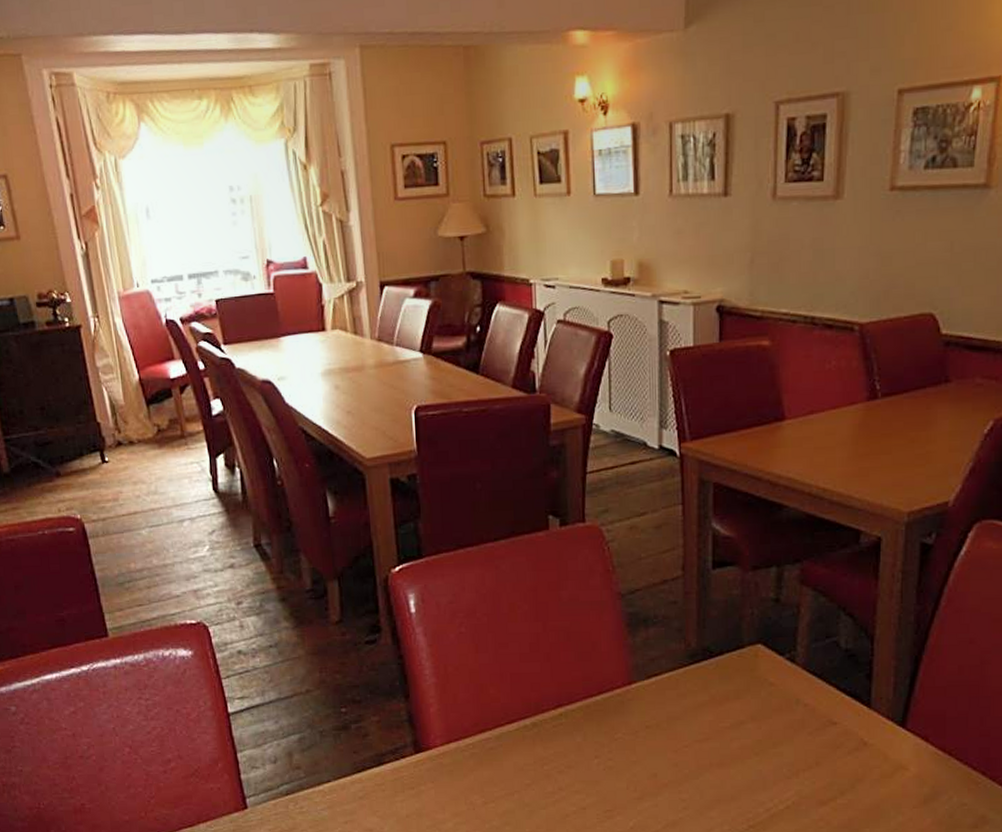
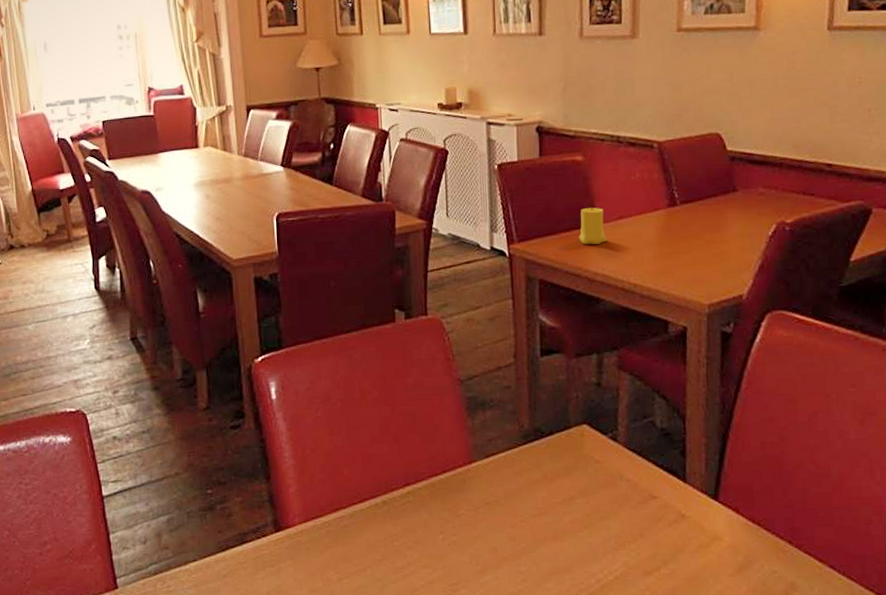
candle: none [761,400,794,443] -> present [578,207,607,245]

